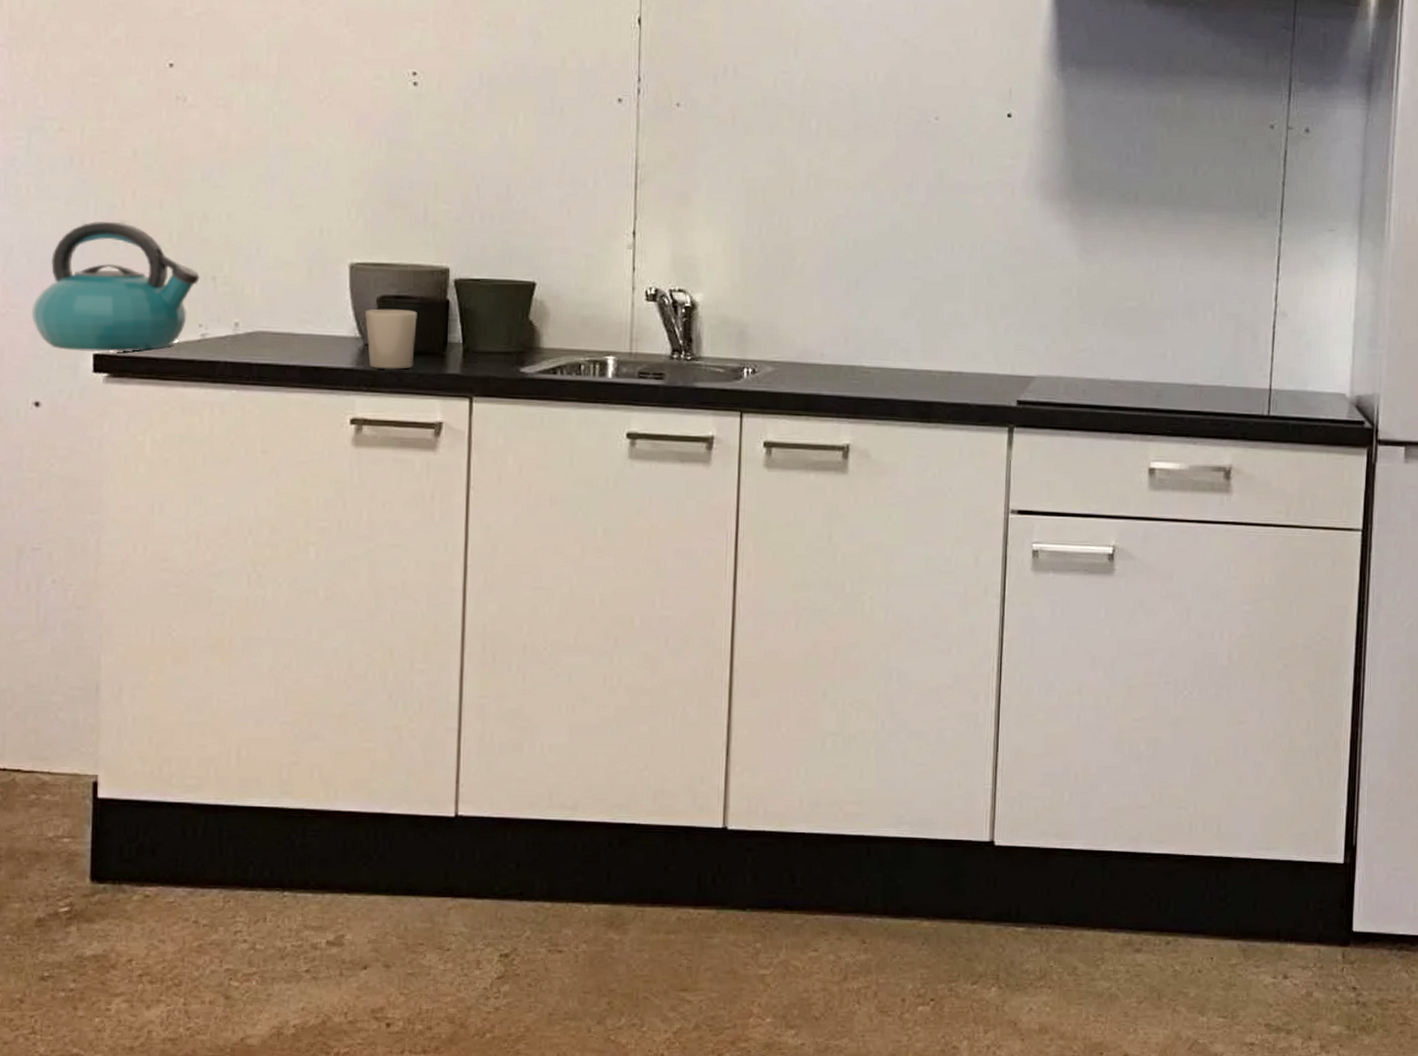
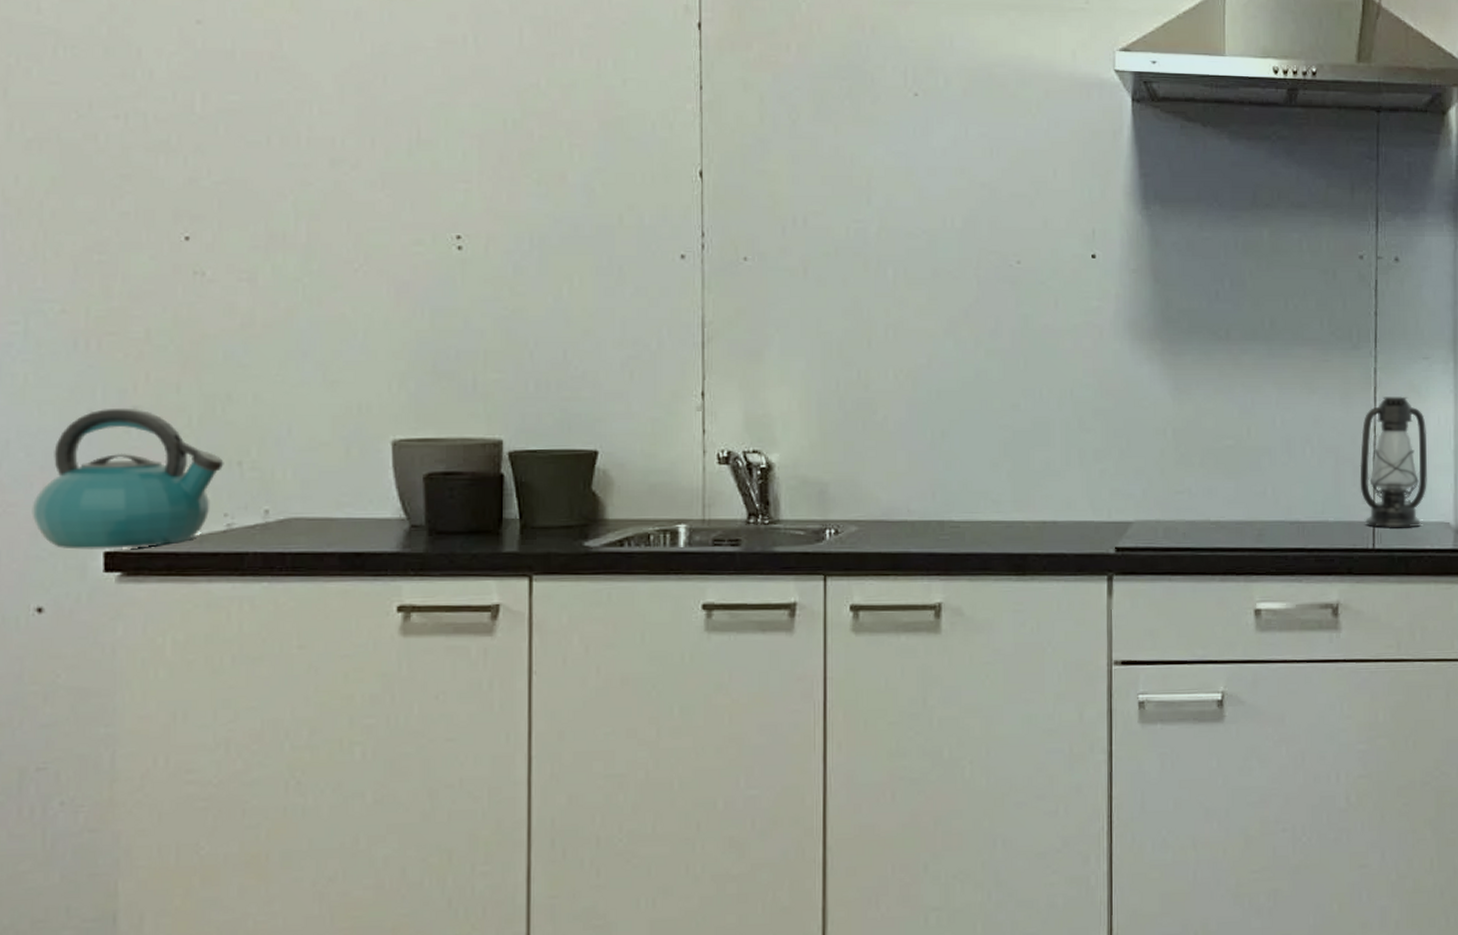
mug: present [365,309,417,370] -> none [411,486,469,551]
oil lamp: none [1258,266,1328,396] -> present [1359,396,1427,528]

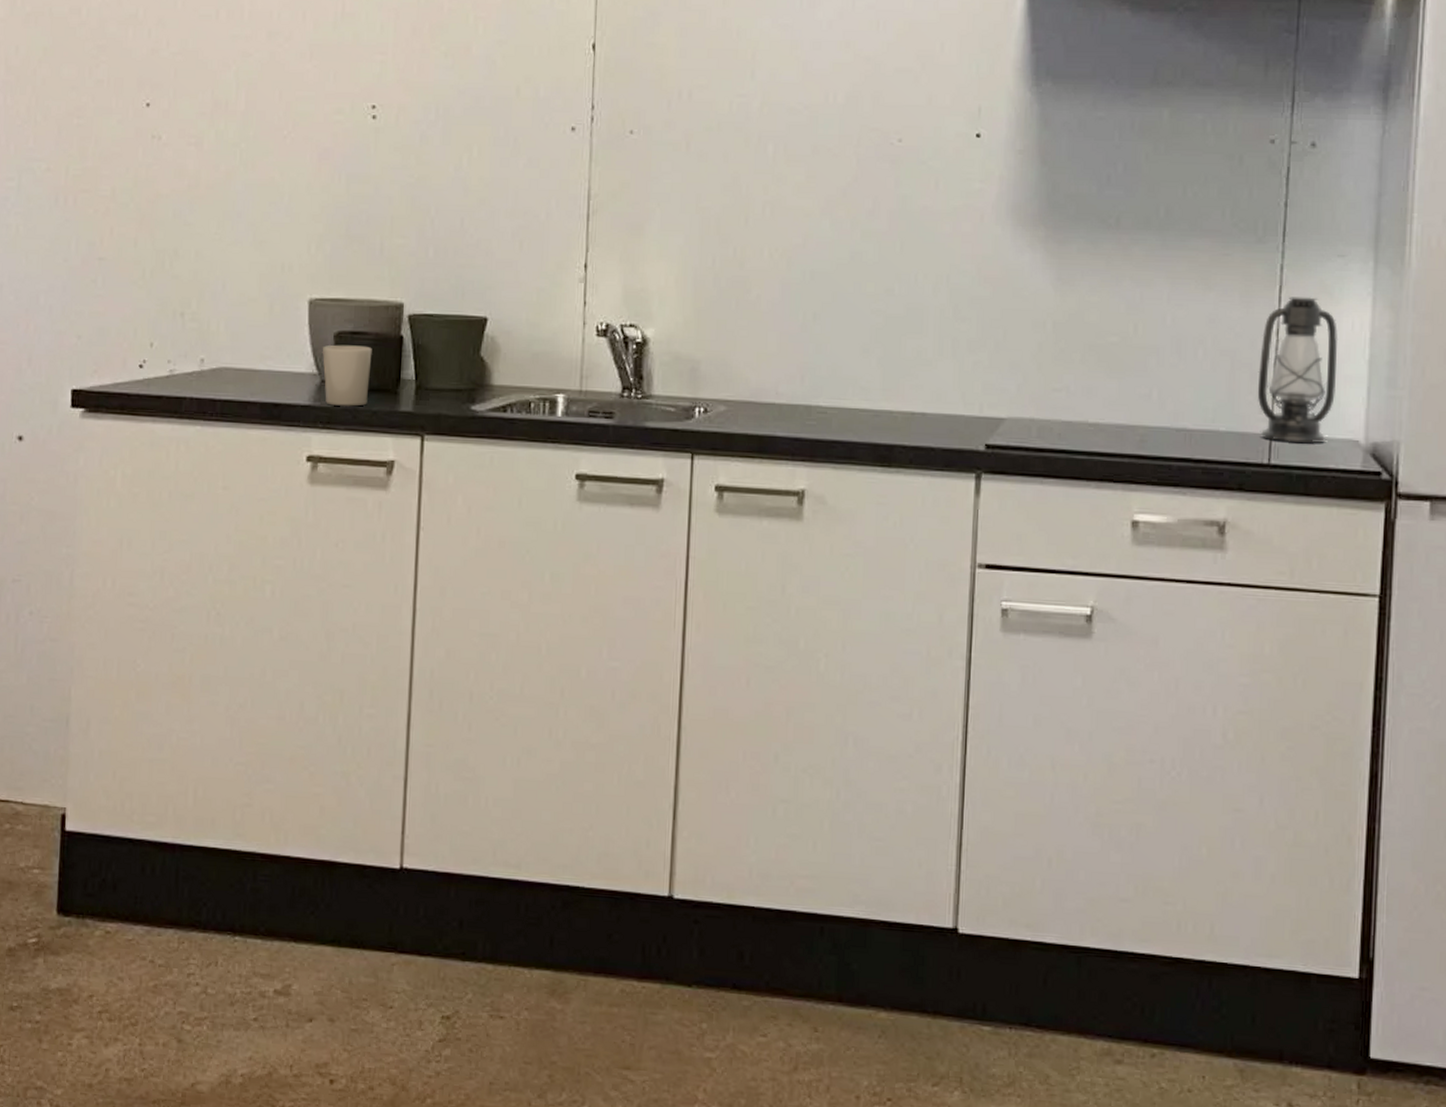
kettle: present [32,407,224,550] -> none [17,259,170,387]
mug: none [411,486,469,551] -> present [323,345,372,407]

